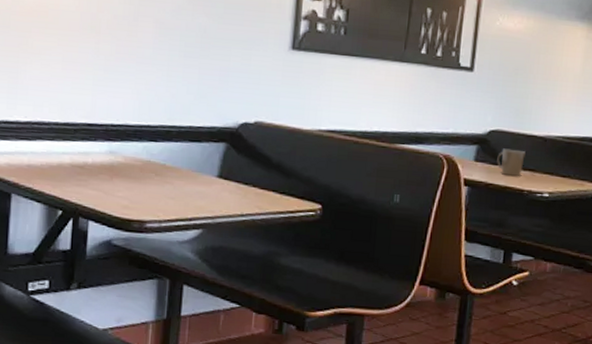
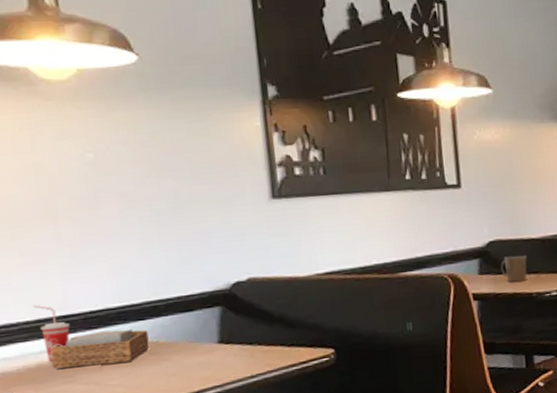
beverage cup: none [64,108,92,163] -> present [33,304,70,361]
napkin holder: none [70,144,158,179] -> present [50,329,150,369]

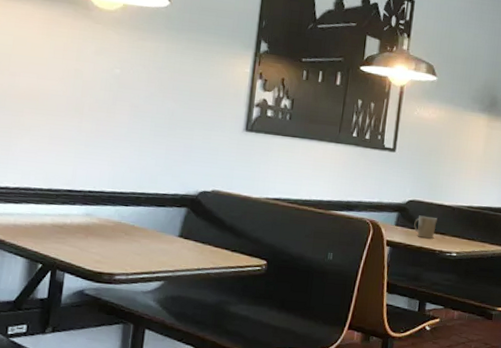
beverage cup: present [33,304,70,361] -> none [49,177,72,223]
napkin holder: present [50,329,150,369] -> none [51,207,128,237]

